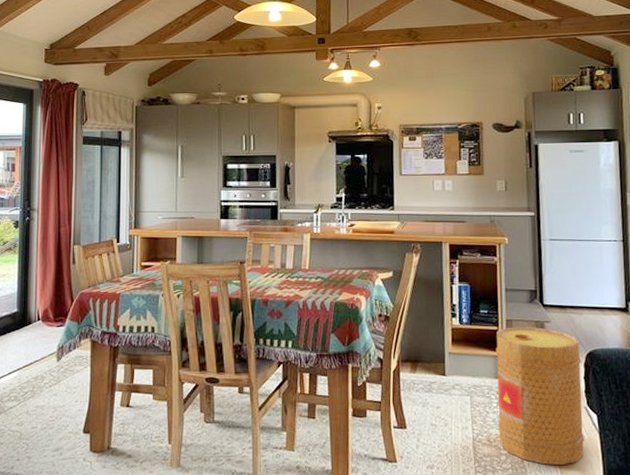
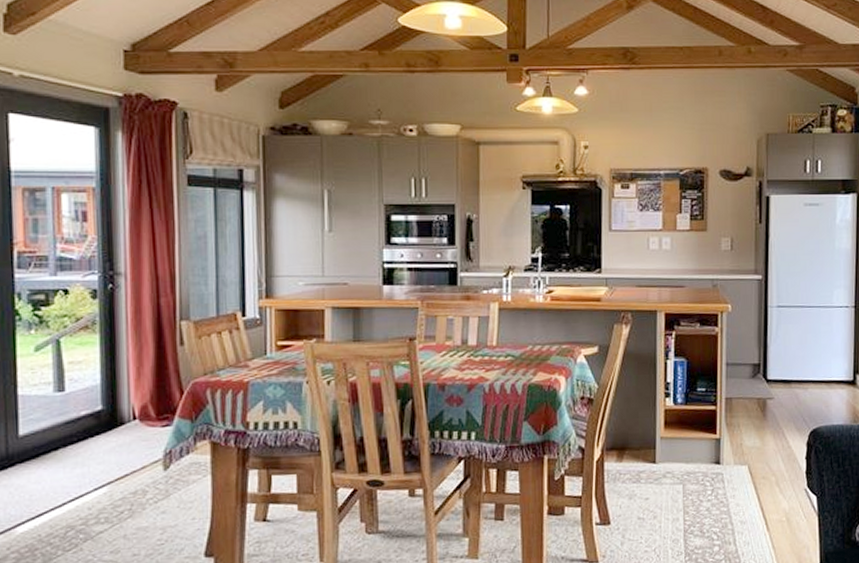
basket: present [495,326,585,465] -> none [712,405,805,553]

